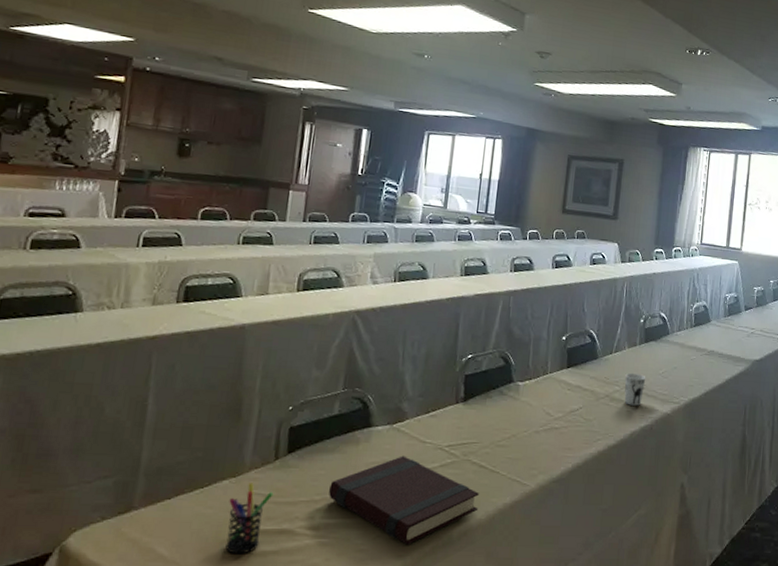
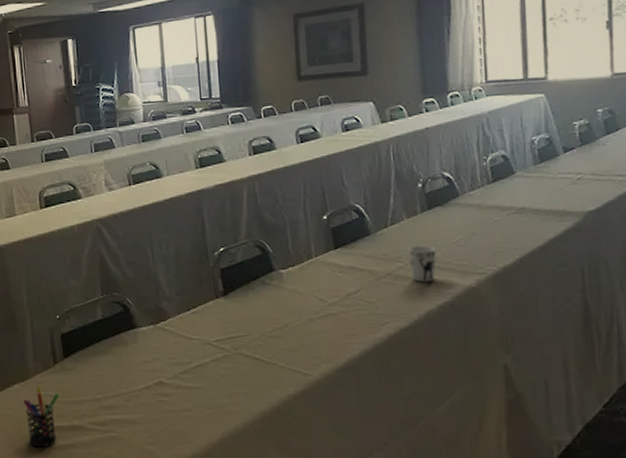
book: present [328,455,479,545] -> none [107,353,261,438]

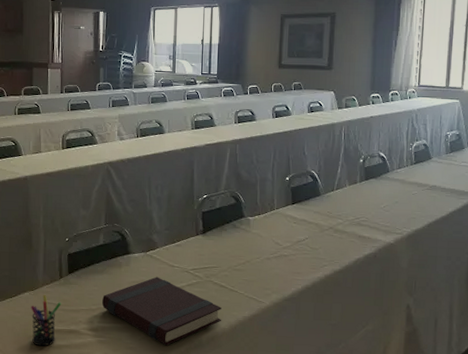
book: none [107,353,261,438] -> present [101,276,222,346]
cup: present [408,245,437,282] -> none [347,207,368,237]

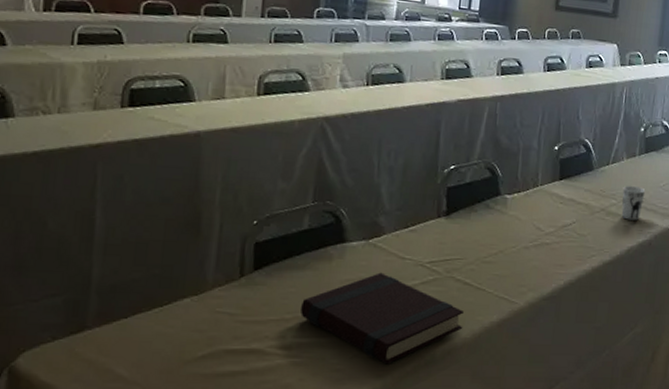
pen holder: present [31,295,62,347] -> none [190,301,240,375]
cup: none [347,207,368,237] -> present [621,185,646,220]

